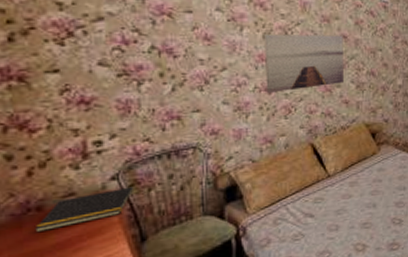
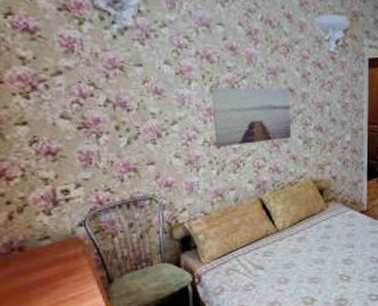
notepad: present [34,186,135,233] -> none [18,233,100,270]

